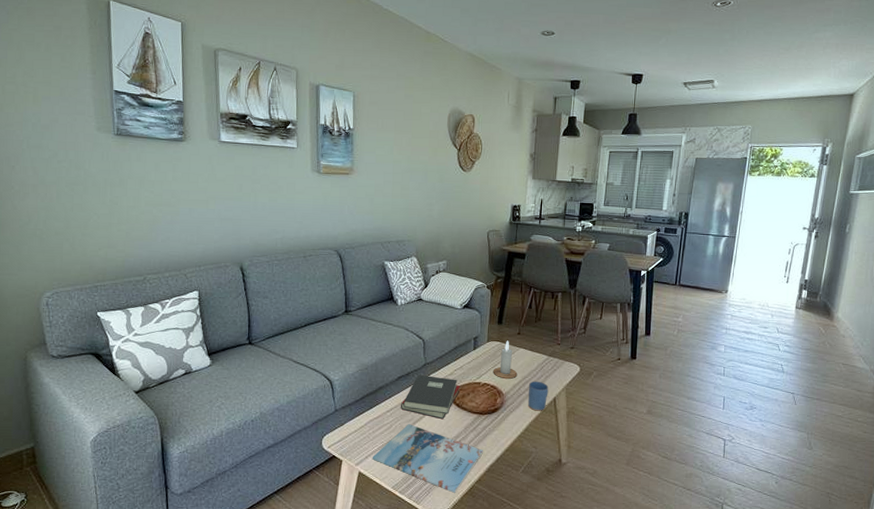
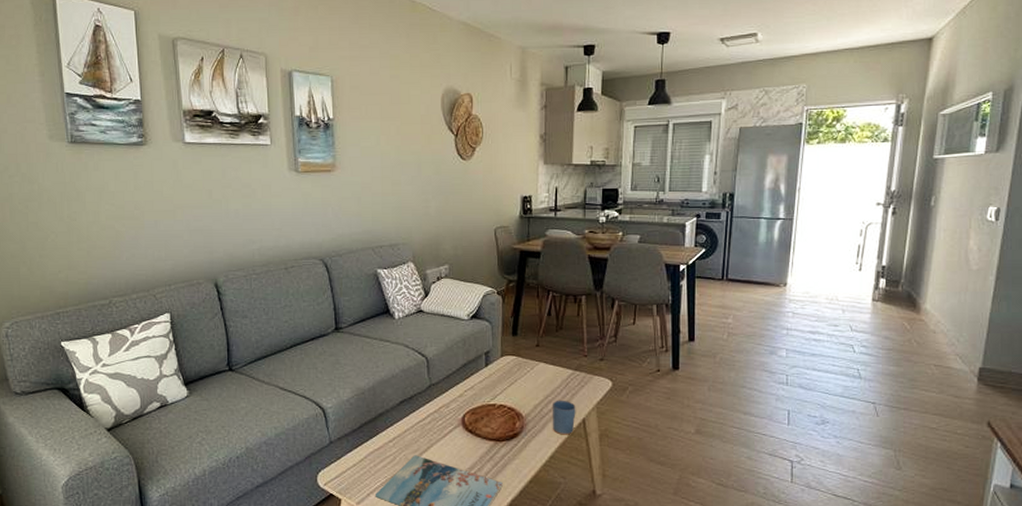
hardback book: present [400,374,461,420] -> none [404,397,473,449]
candle: present [493,340,518,379] -> none [509,354,539,398]

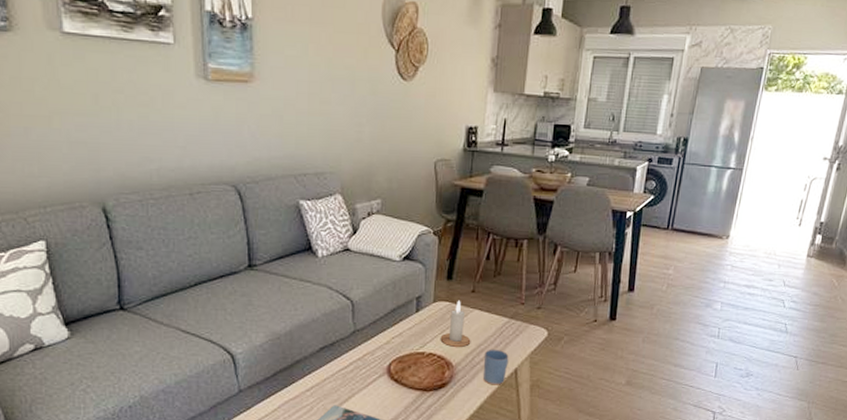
candle: none [509,354,539,398] -> present [440,300,471,347]

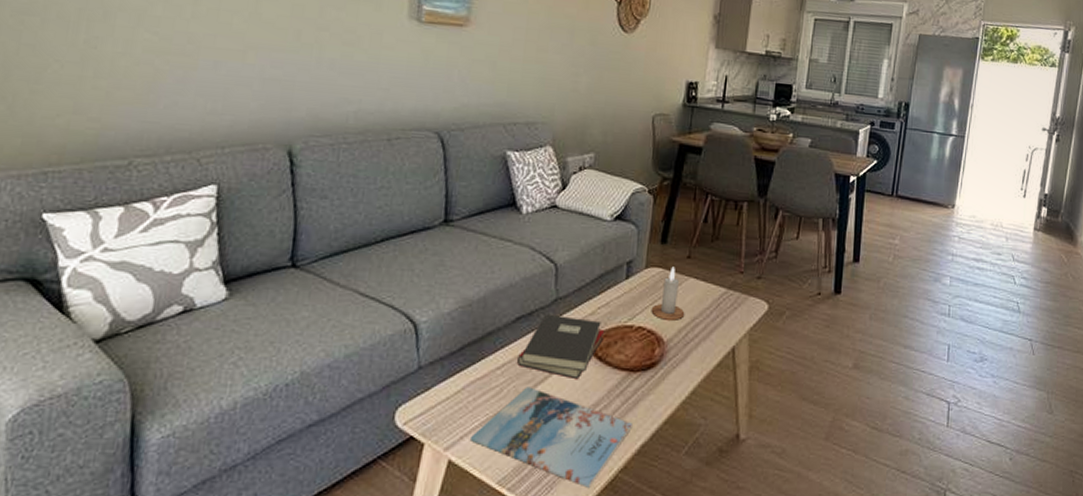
hardback book: none [323,344,400,399] -> present [516,314,605,380]
mug: present [483,349,509,385] -> none [698,323,726,366]

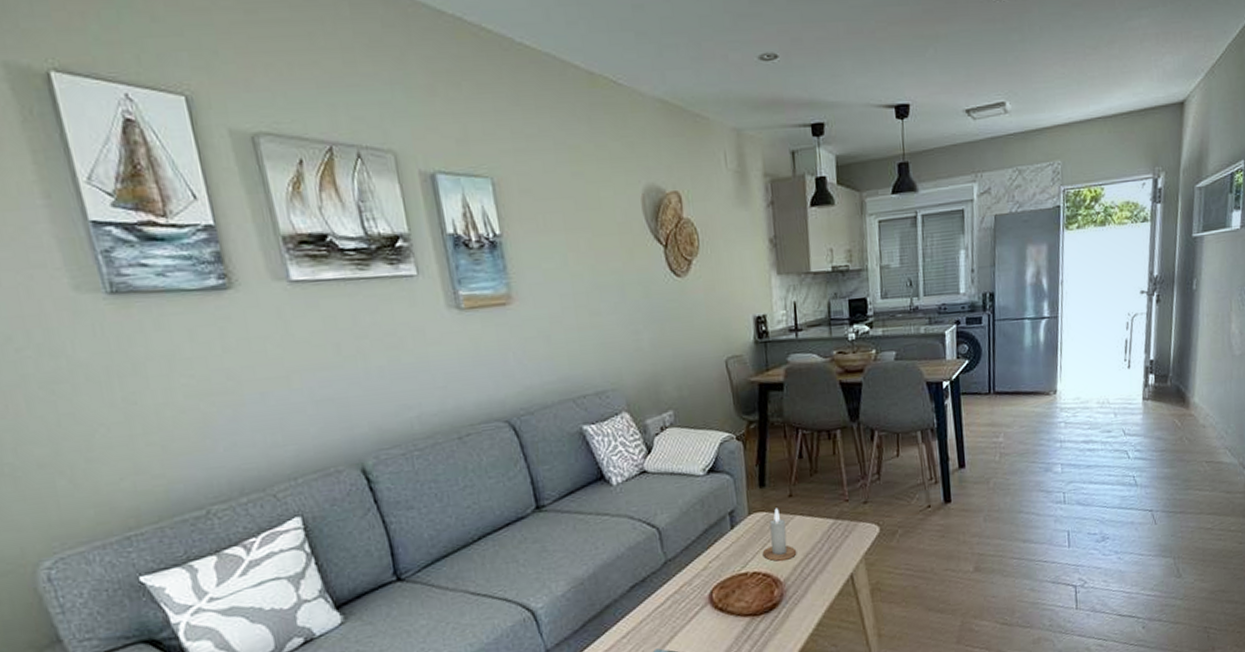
hardback book: present [516,314,605,380] -> none [639,574,722,634]

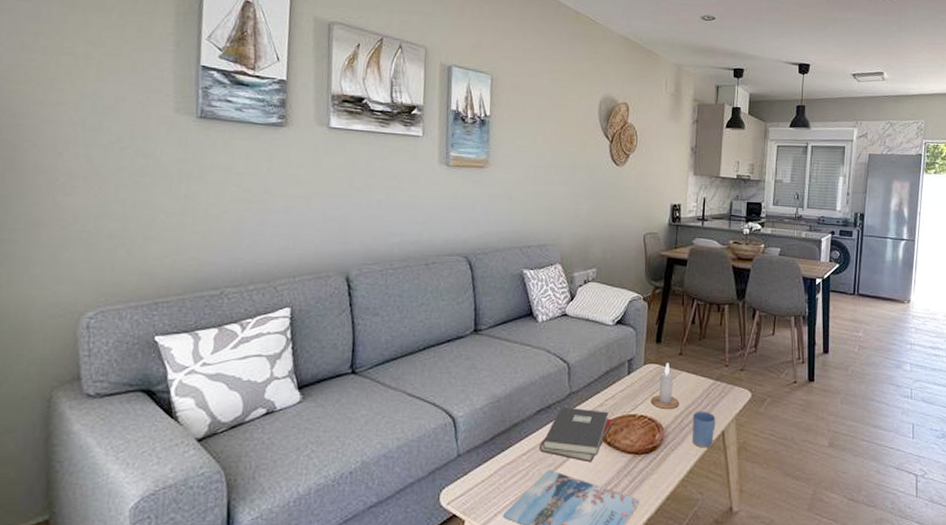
hardback book: none [639,574,722,634] -> present [539,406,612,463]
mug: none [813,555,843,597] -> present [692,410,716,448]

